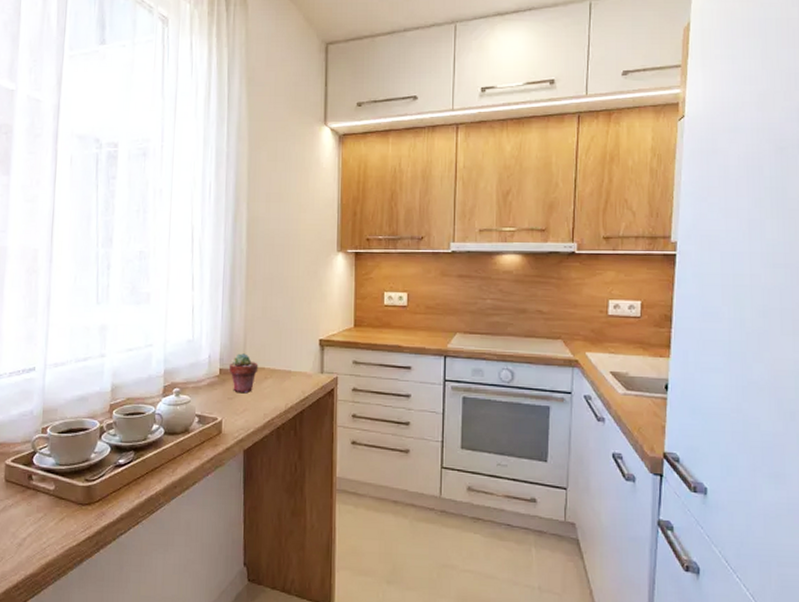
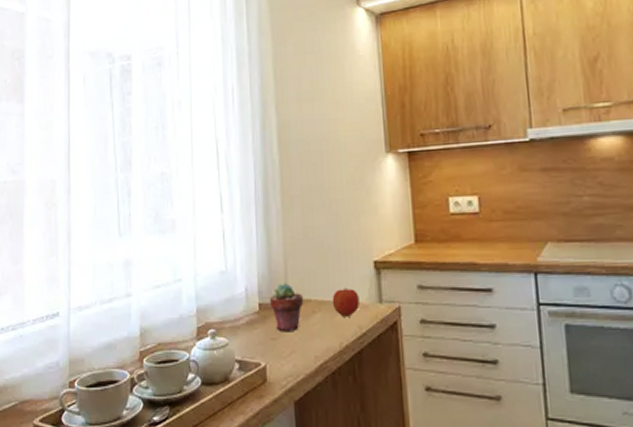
apple: none [282,359,305,383] -> present [332,287,359,317]

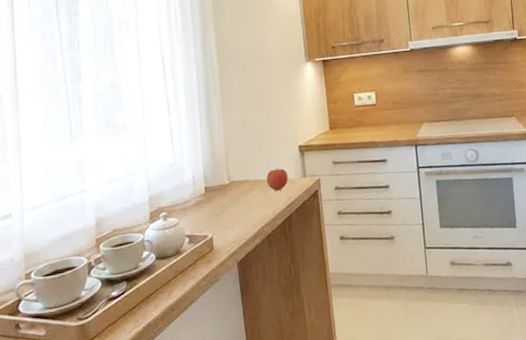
potted succulent: present [269,284,304,332] -> none [213,169,243,208]

